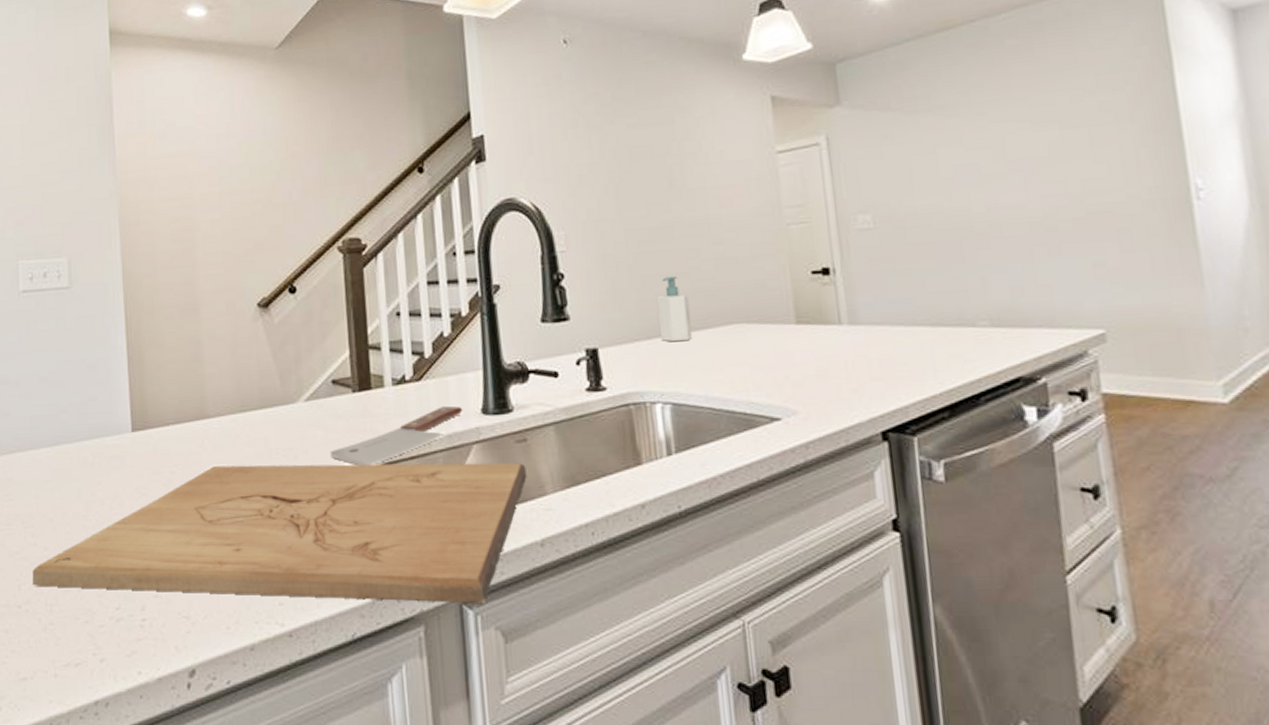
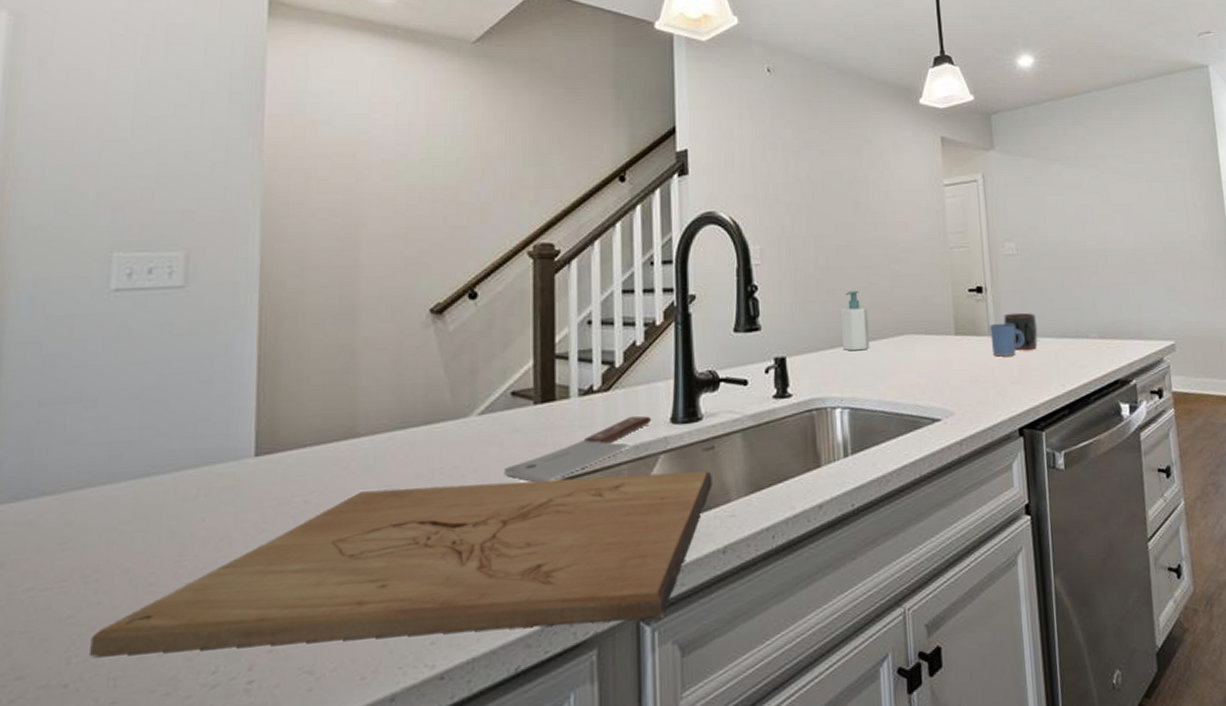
mug: none [840,309,887,349] -> present [990,323,1025,357]
mug: none [857,297,905,342] -> present [1003,312,1038,351]

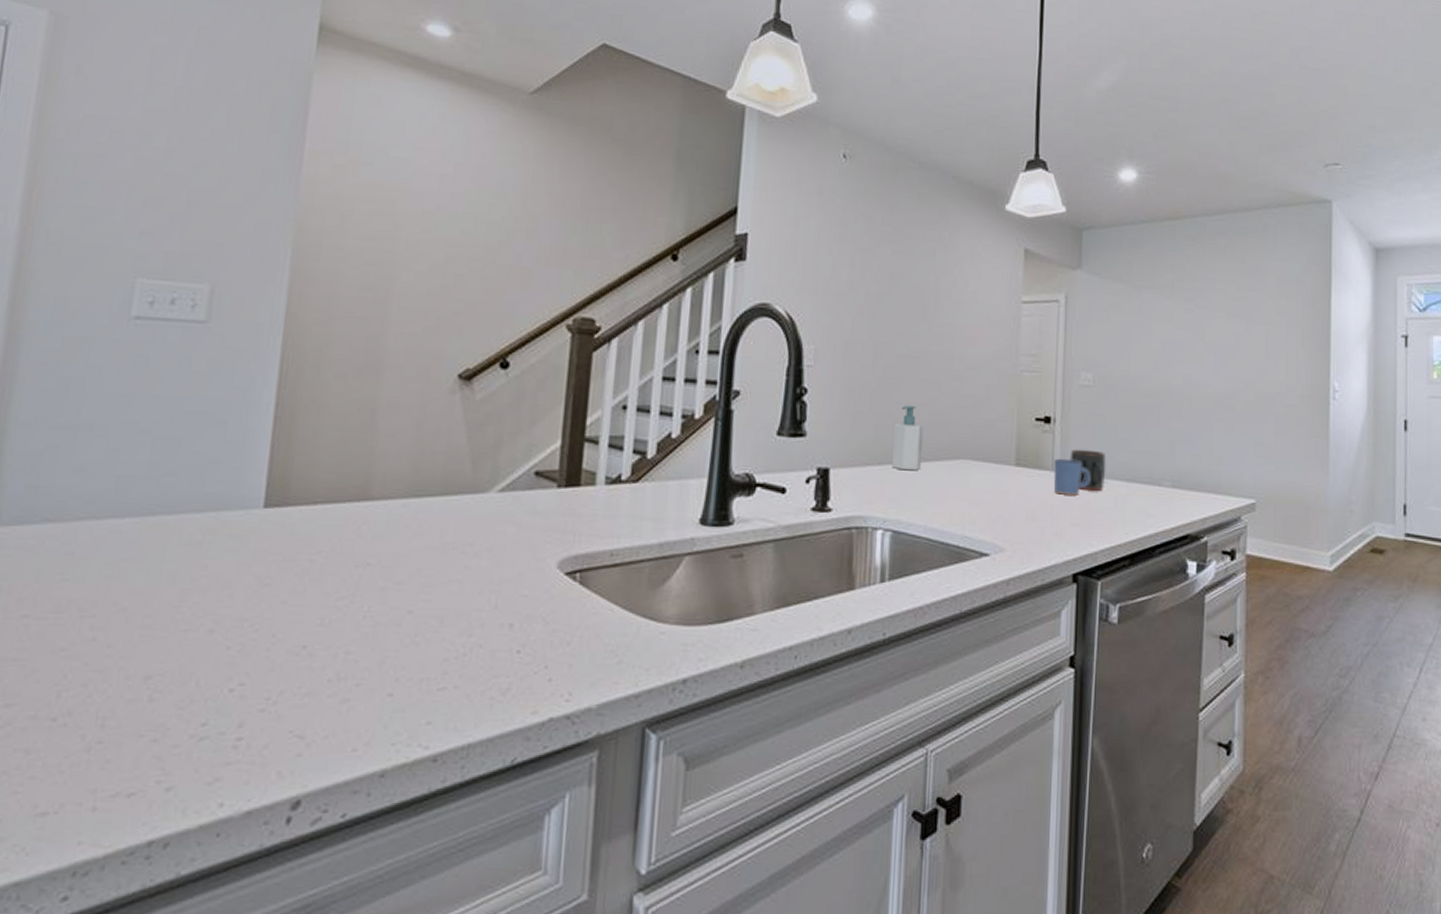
cutting board: present [88,471,712,657] -> none [79,557,738,728]
knife: present [503,416,652,483] -> none [518,512,680,571]

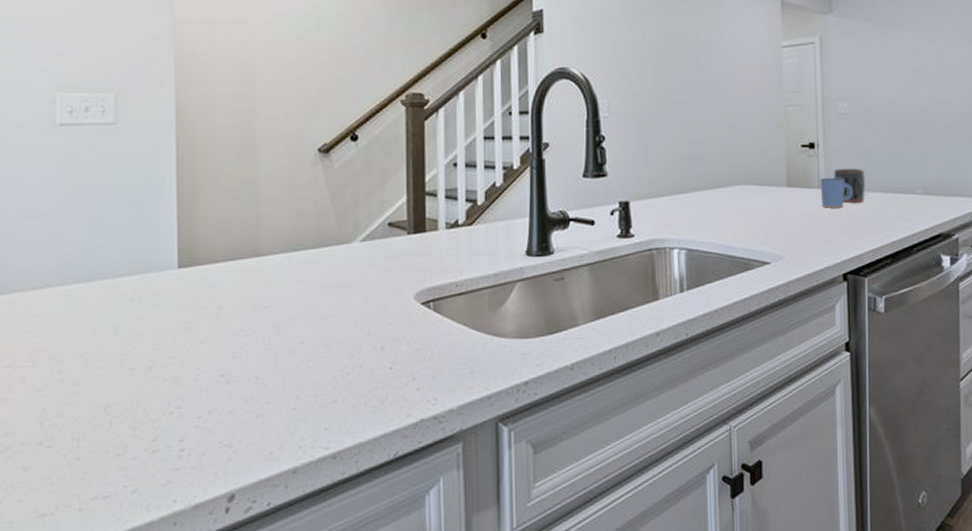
soap bottle: present [891,405,924,471] -> none [680,143,707,198]

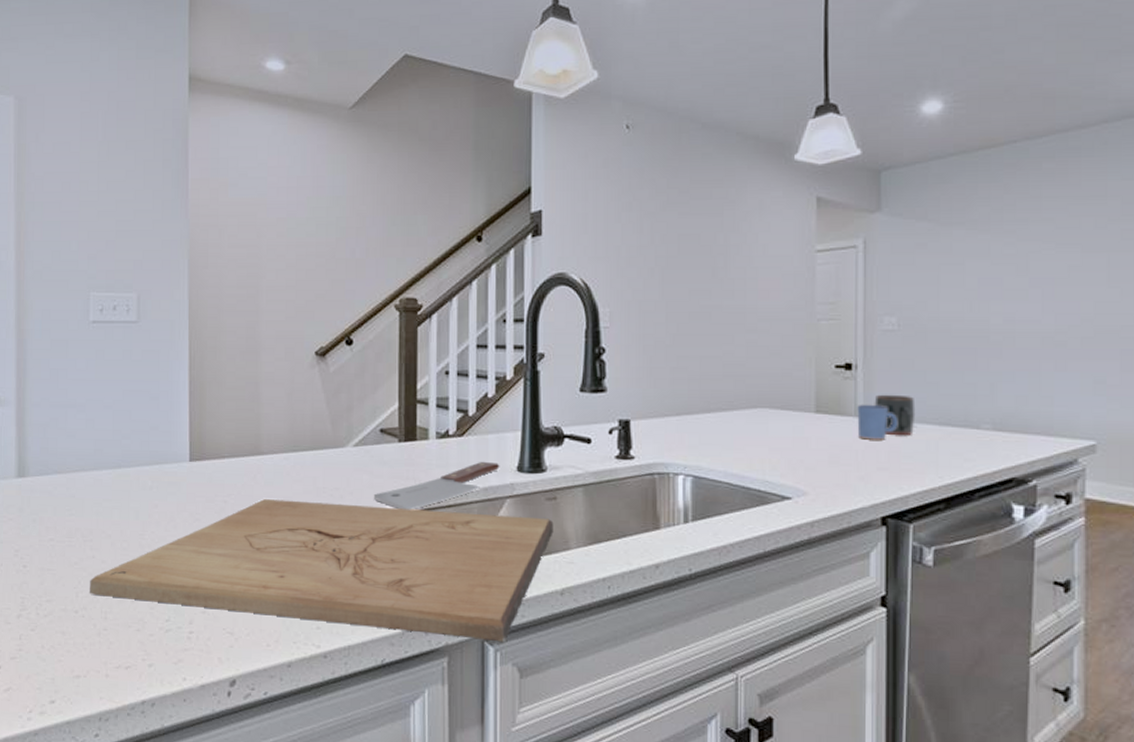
cutting board: none [56,298,562,423] -> present [89,499,554,643]
knife: none [382,248,510,301] -> present [373,461,500,510]

